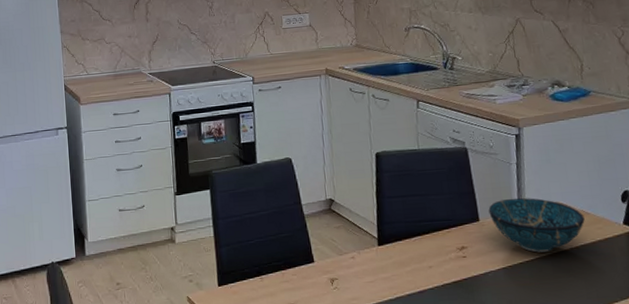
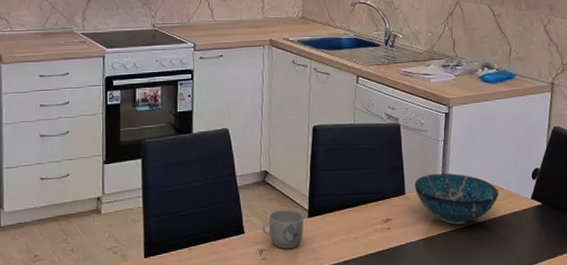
mug: none [331,237,375,279] -> present [261,209,304,249]

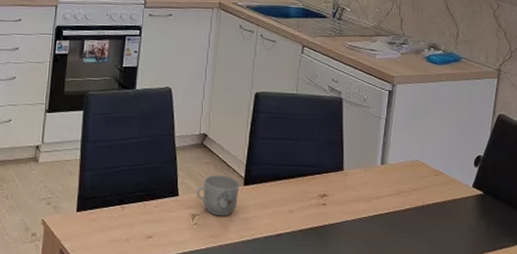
decorative bowl: present [414,173,499,225] -> none [353,151,439,207]

